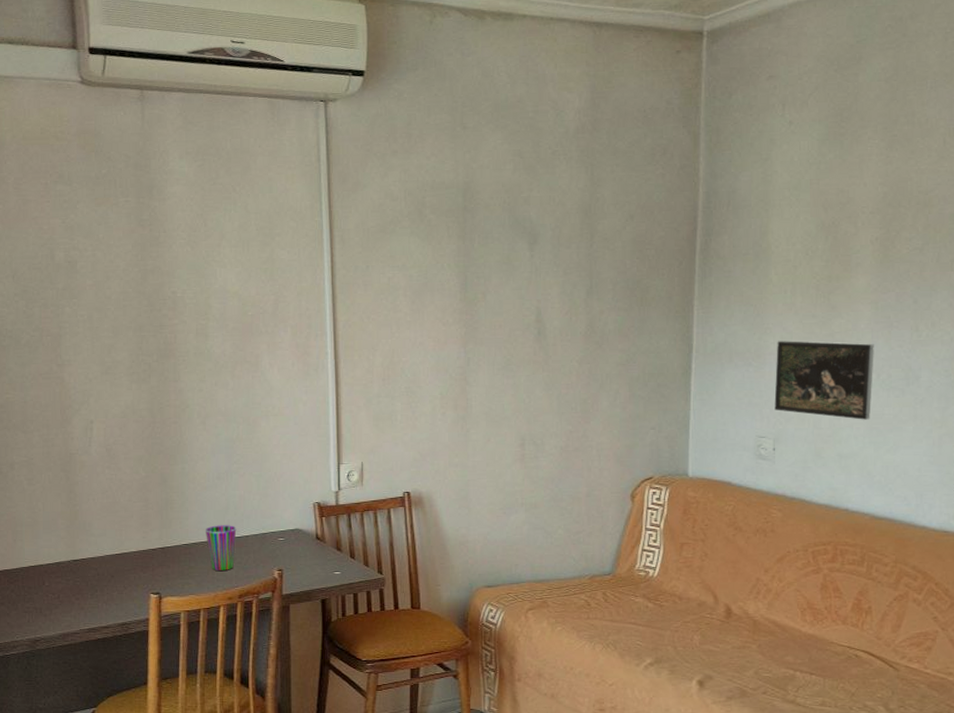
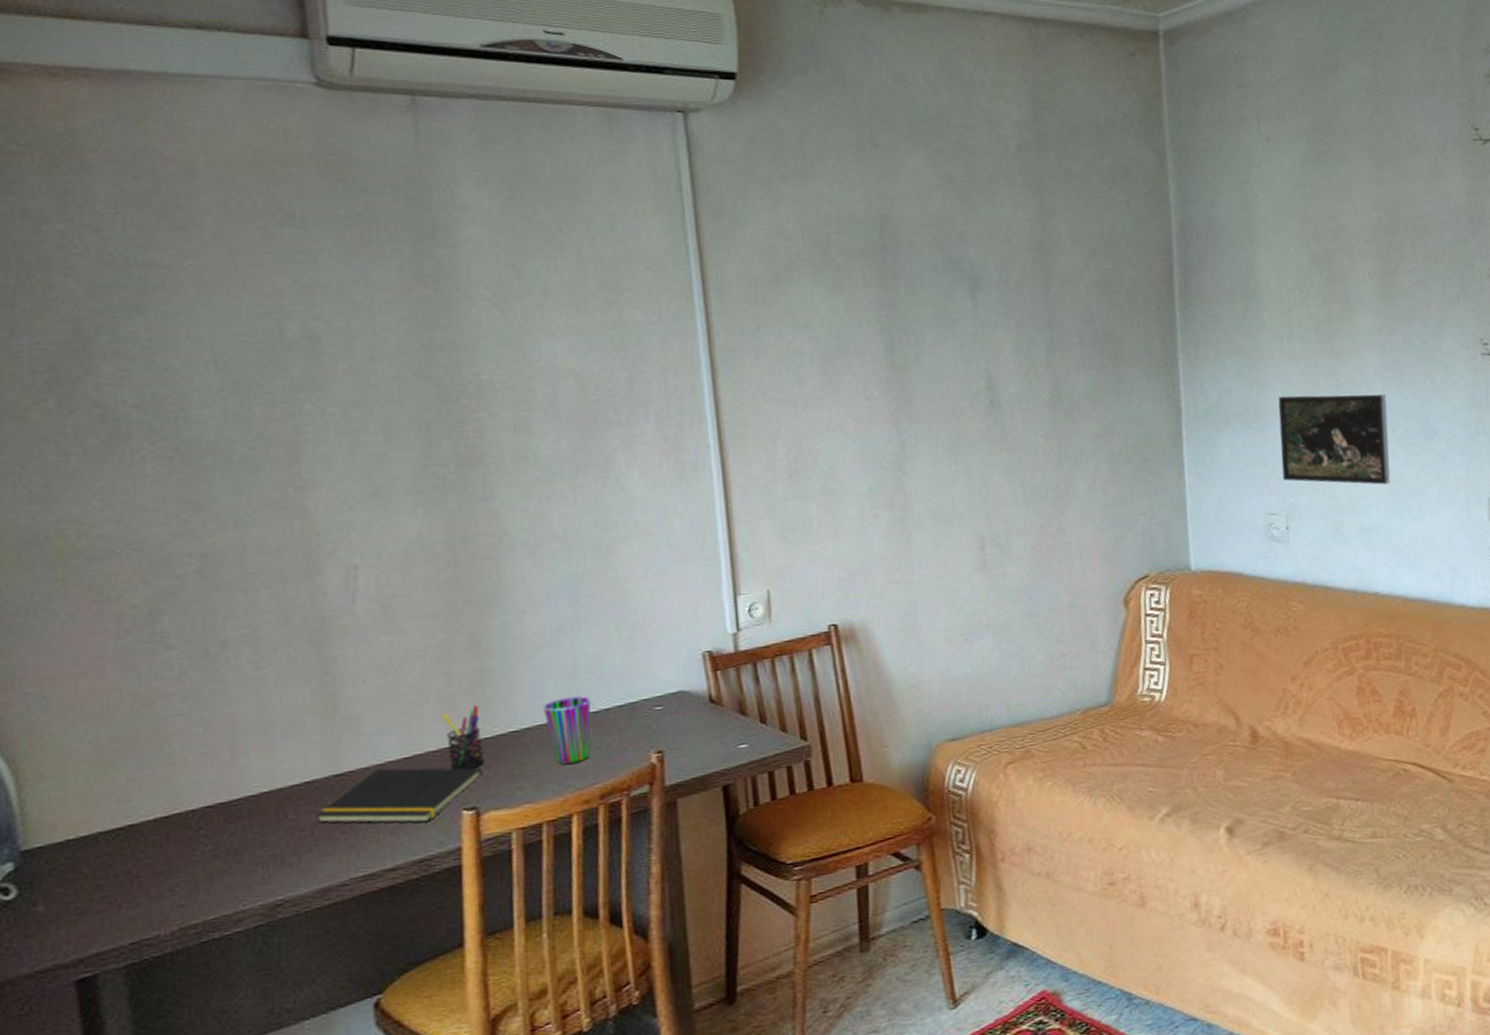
notepad: none [61,559,165,599] -> present [315,767,483,824]
pen holder: none [140,523,166,566] -> present [441,705,484,770]

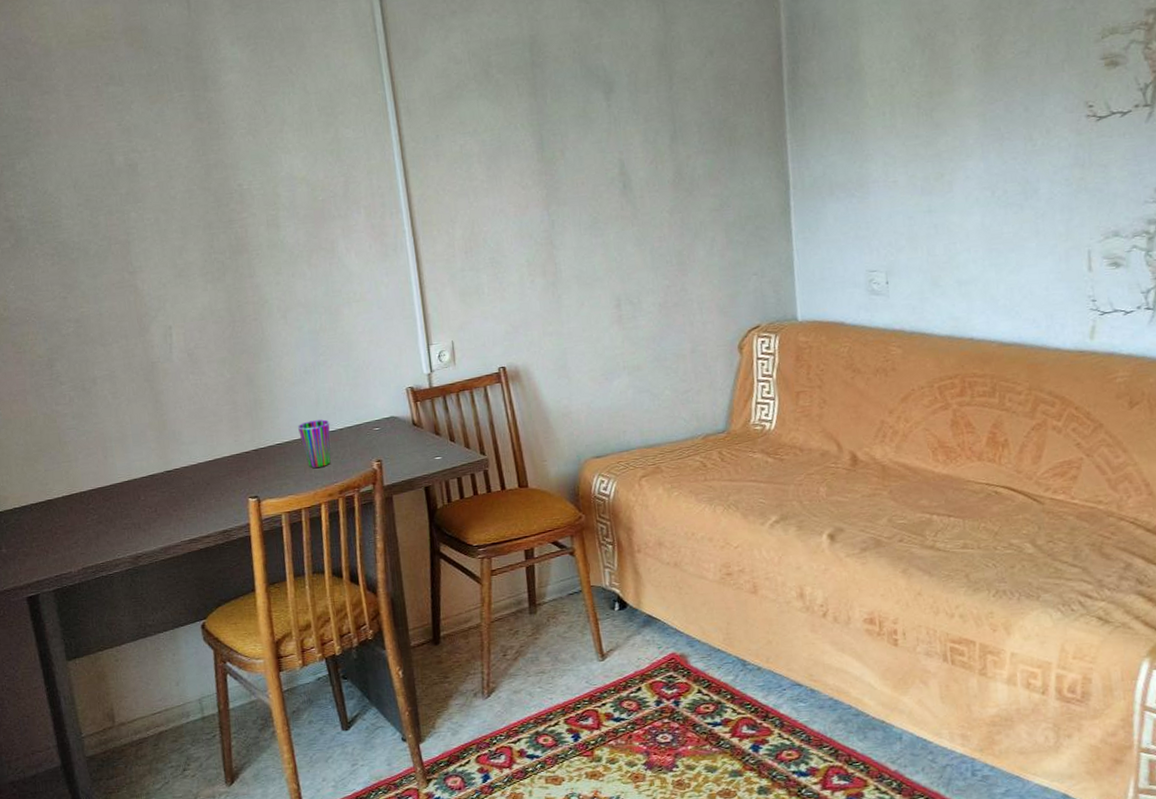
notepad: present [315,767,483,824] -> none [157,467,261,506]
pen holder: present [441,705,484,770] -> none [231,424,261,470]
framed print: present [1278,393,1391,485] -> none [880,159,989,242]

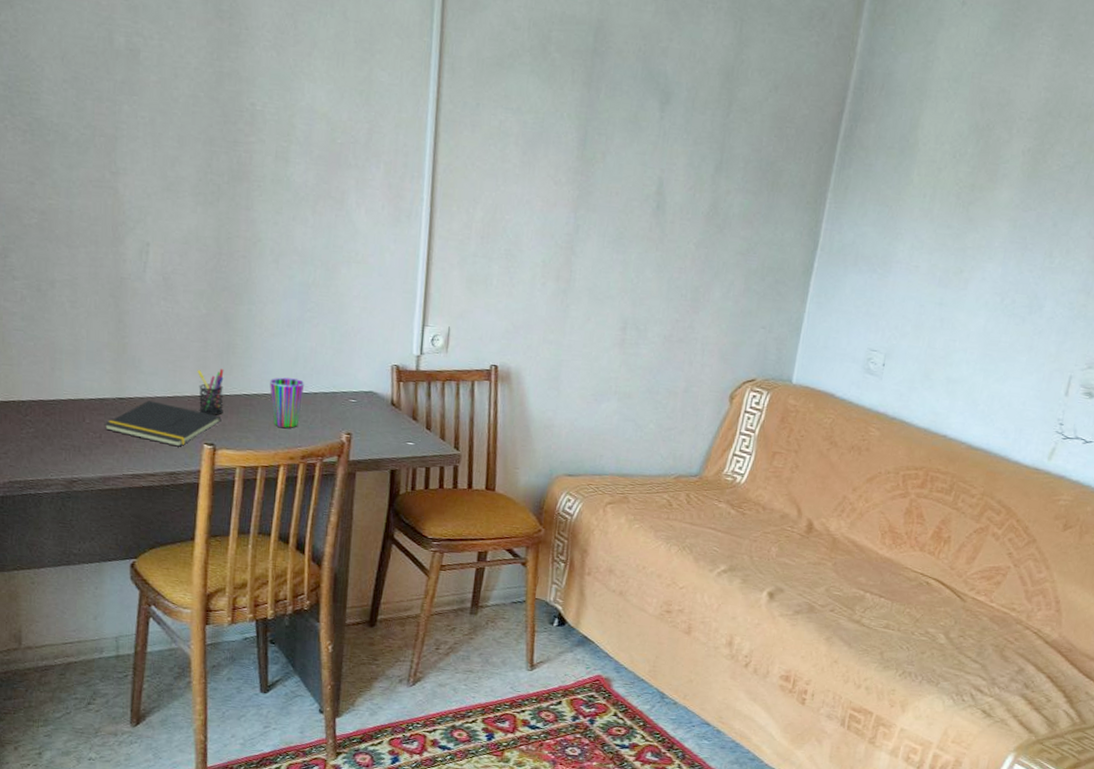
notepad: none [157,467,261,506] -> present [104,400,222,447]
pen holder: none [231,424,261,470] -> present [197,368,224,415]

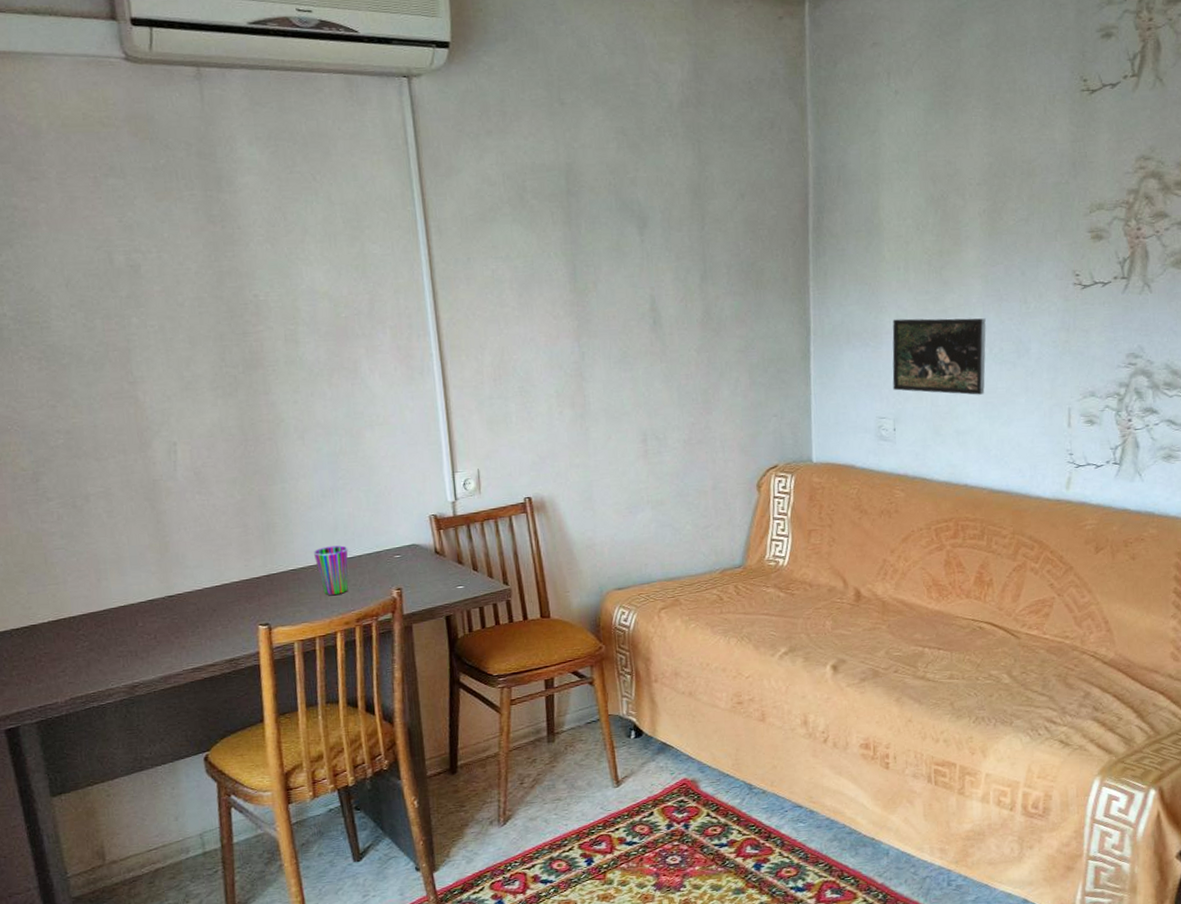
notepad: present [104,400,222,447] -> none [157,593,273,633]
pen holder: present [197,368,224,415] -> none [241,549,273,596]
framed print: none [891,249,1005,345] -> present [892,317,986,395]

